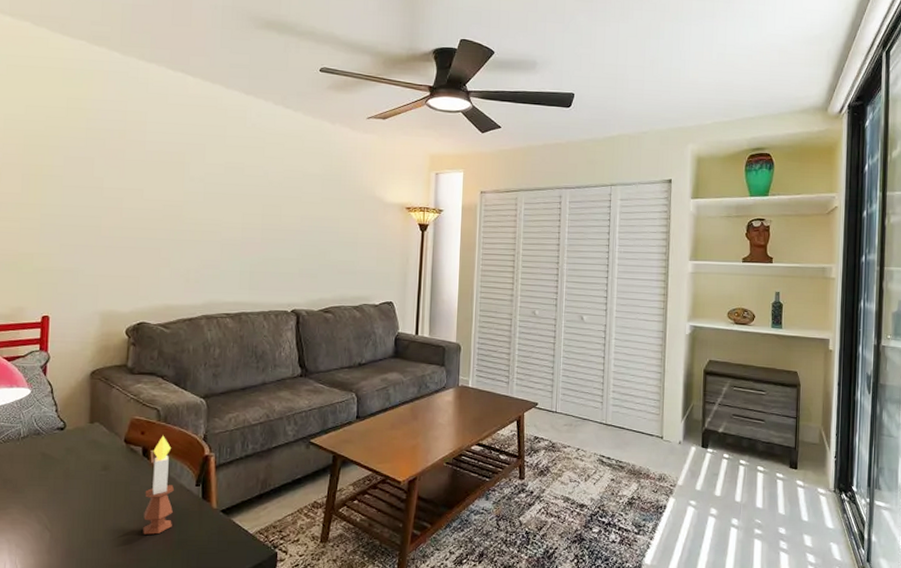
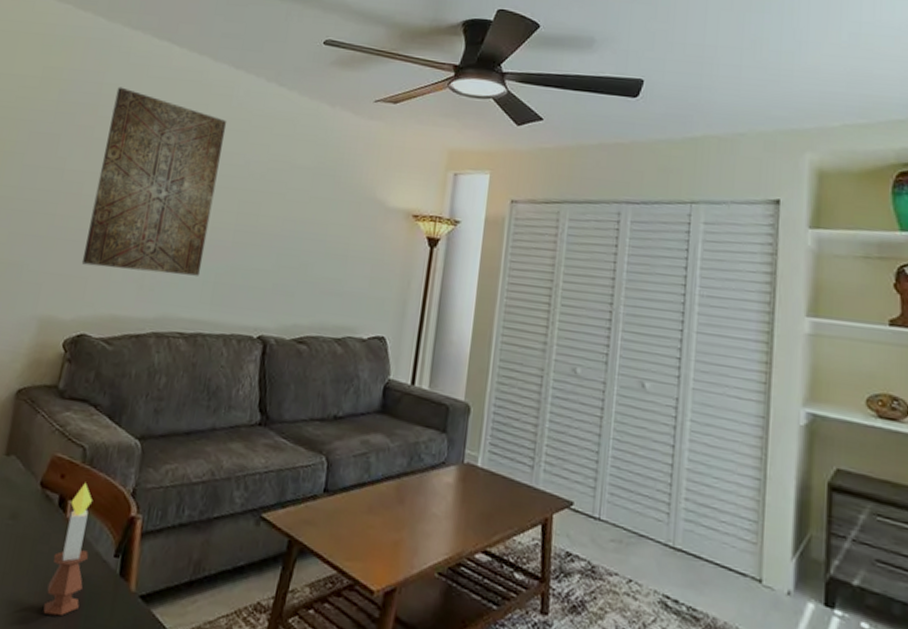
wall art: none [131,114,244,268] -> present [81,87,227,276]

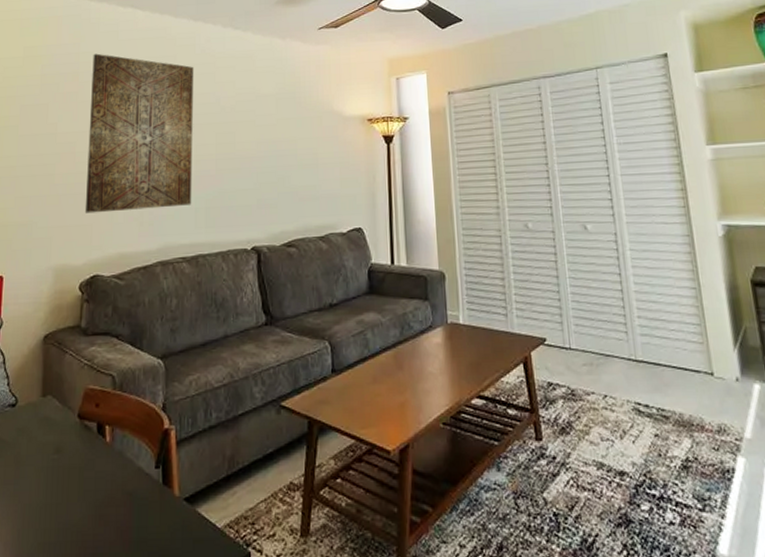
candle: present [43,482,93,616] -> none [98,406,131,533]

